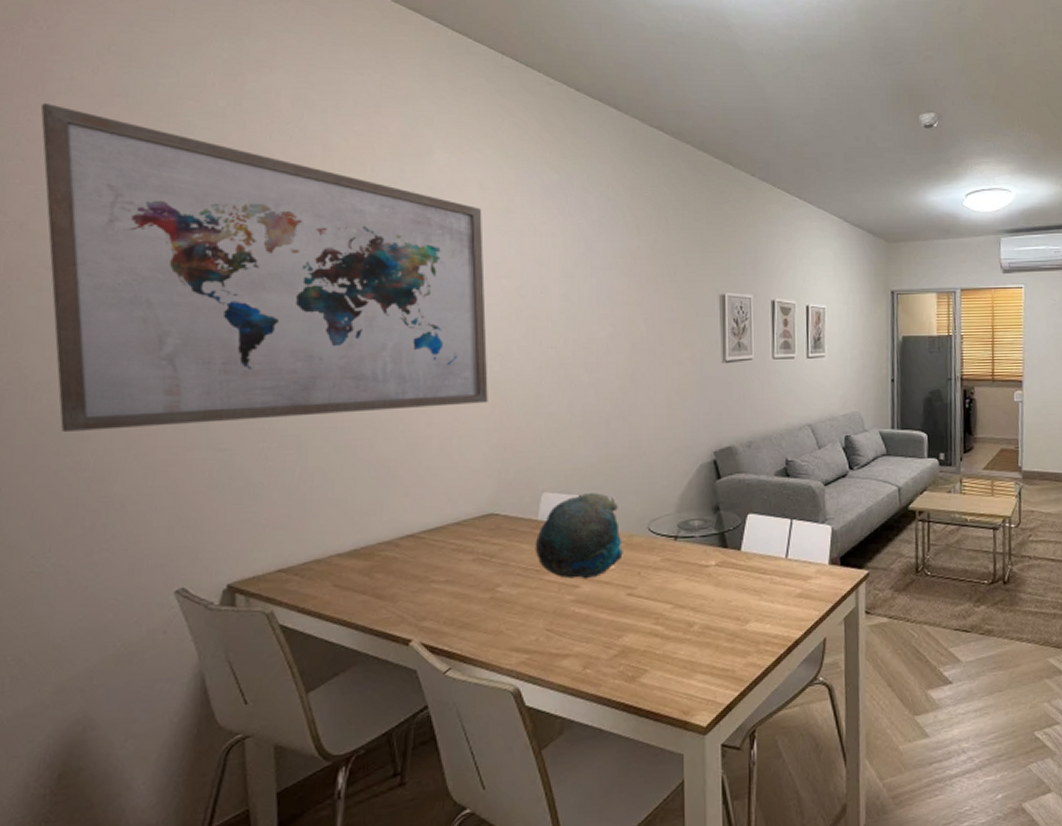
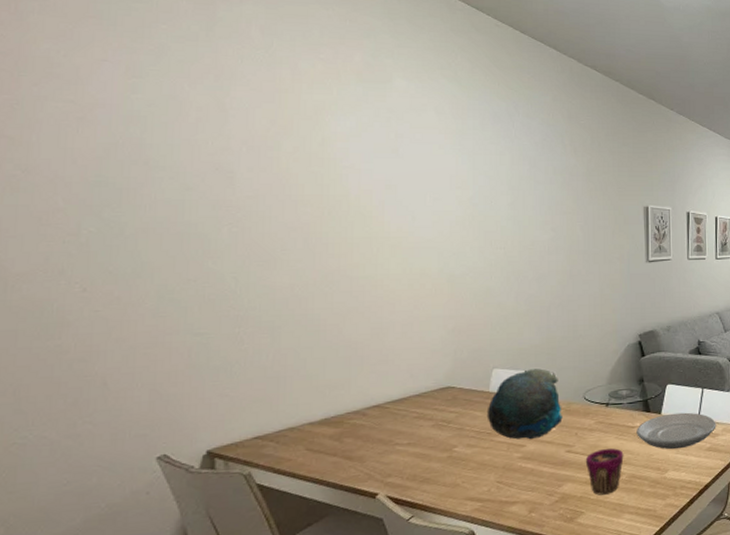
wall art: present [40,102,488,433] -> none [13,20,445,319]
cup: none [649,592,696,650] -> present [585,448,624,495]
plate: none [711,548,809,595] -> present [637,412,716,450]

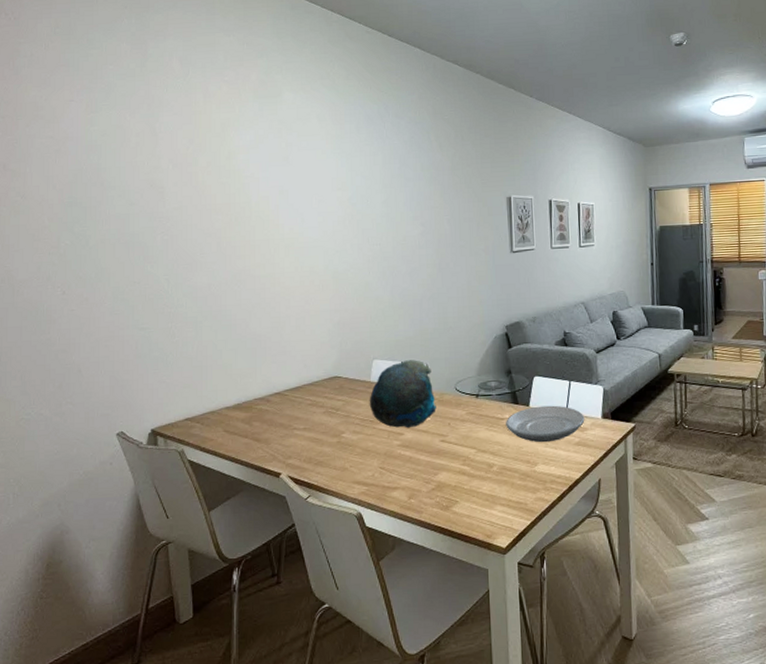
cup: present [585,448,624,495] -> none [458,439,495,486]

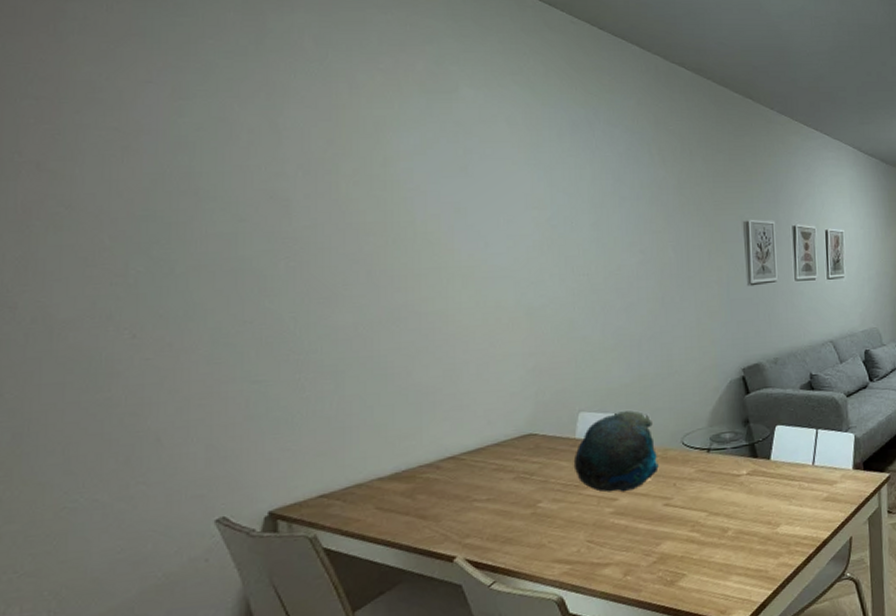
plate: present [506,405,585,443] -> none [743,457,834,501]

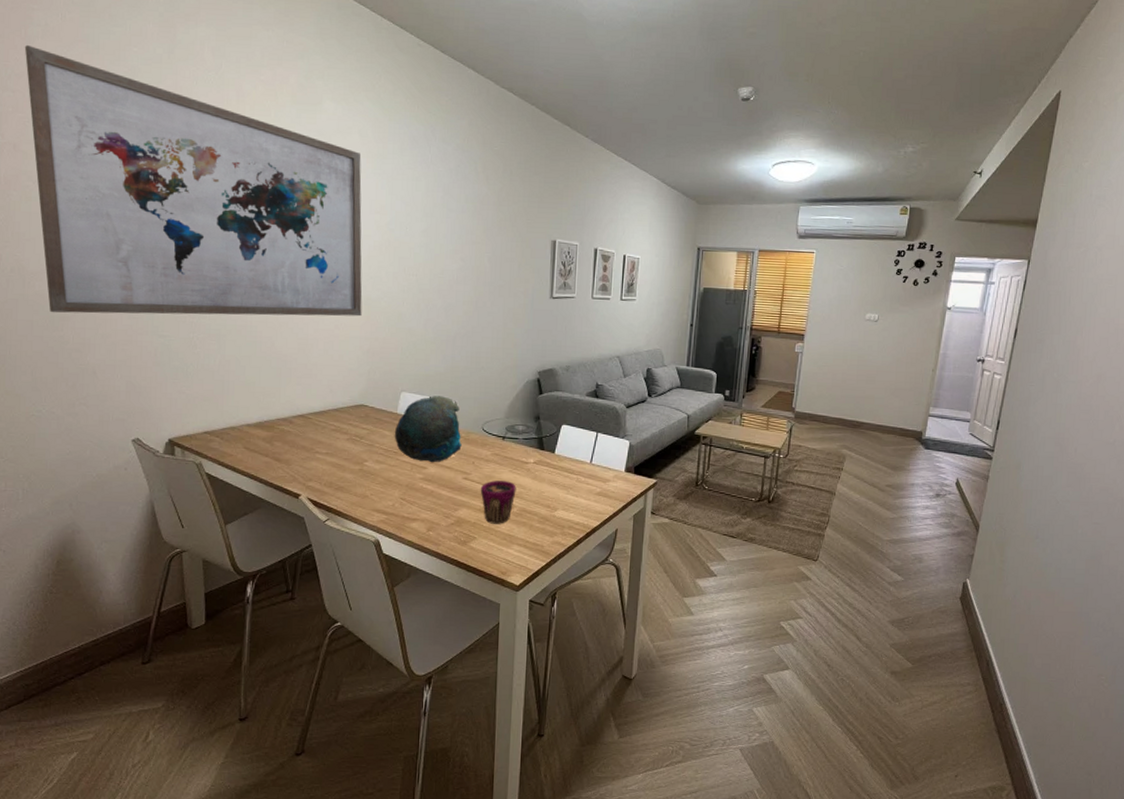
wall art: none [53,42,523,370] -> present [24,44,363,317]
cup: none [685,500,729,555] -> present [480,480,516,524]

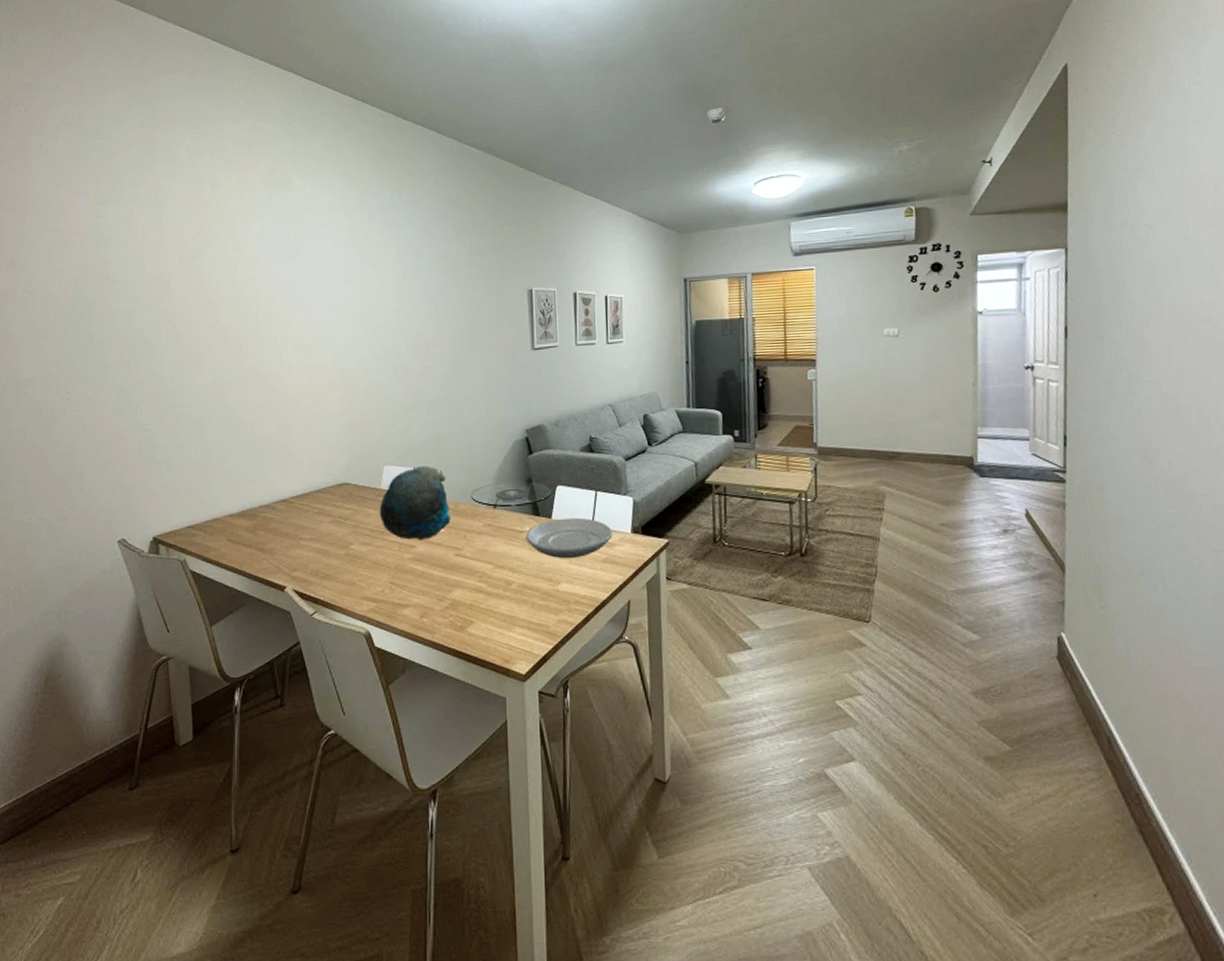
wall art: present [24,44,363,317] -> none [21,166,339,418]
cup: present [480,480,516,524] -> none [474,554,514,605]
plate: none [530,454,608,490] -> present [526,517,613,559]

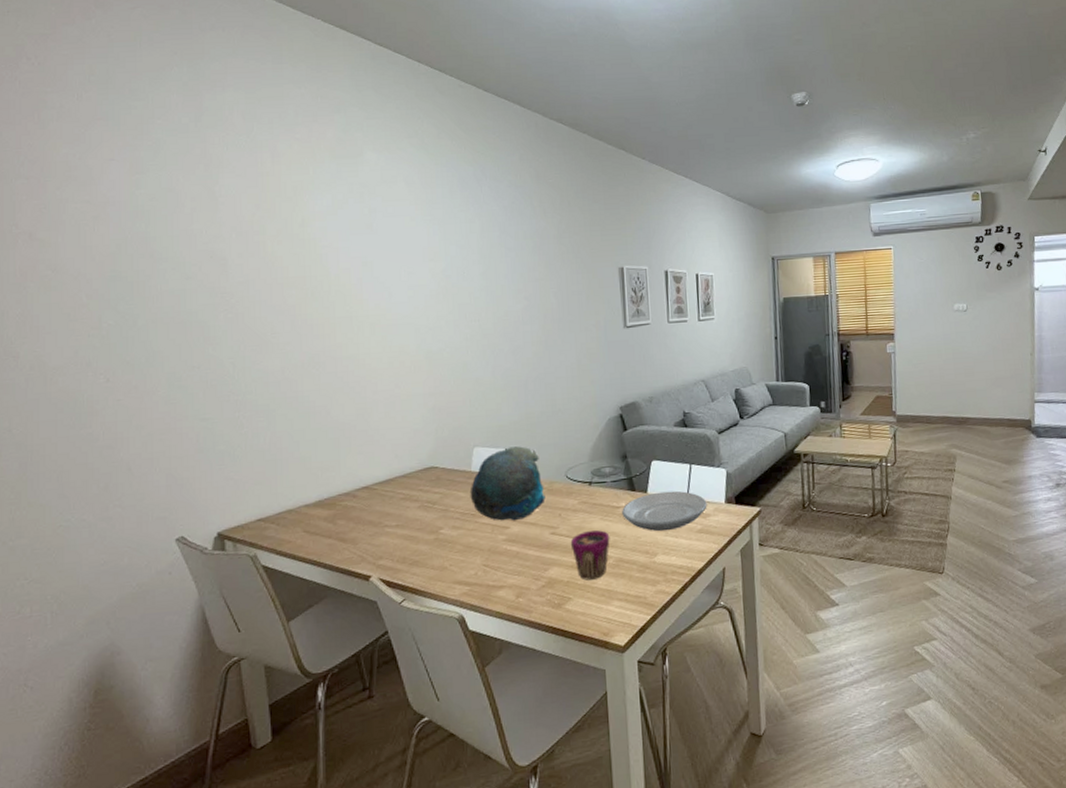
cup: none [474,554,514,605] -> present [570,530,610,580]

